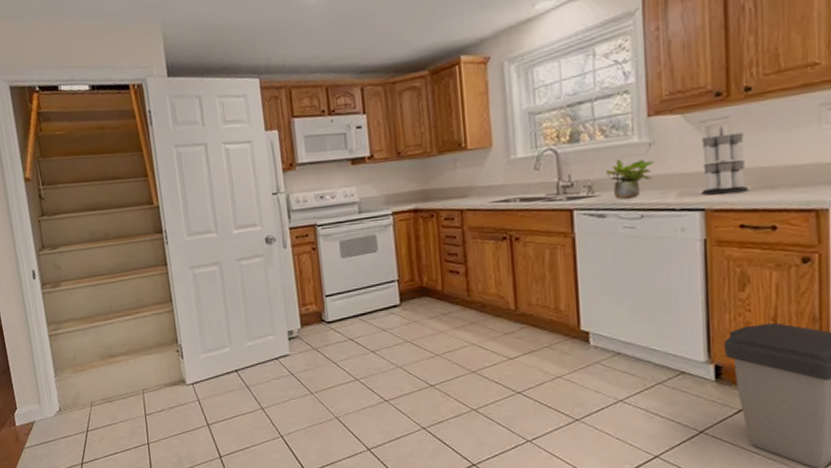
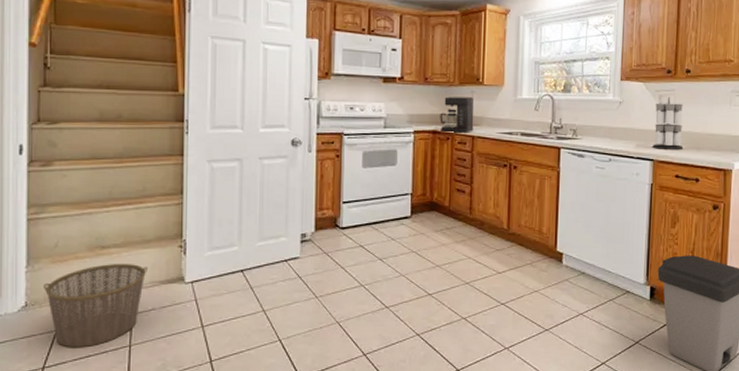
basket: none [70,370,153,446] -> present [44,264,148,348]
coffee maker: none [419,166,461,209] -> present [440,96,474,133]
potted plant: present [606,159,655,201] -> none [587,111,623,145]

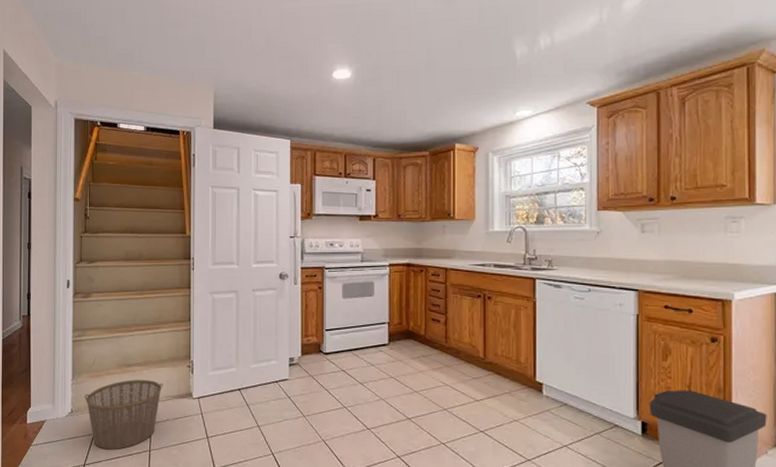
coffee maker: present [440,96,474,133] -> none [413,231,446,265]
spice rack: present [653,96,684,151] -> none [637,225,672,280]

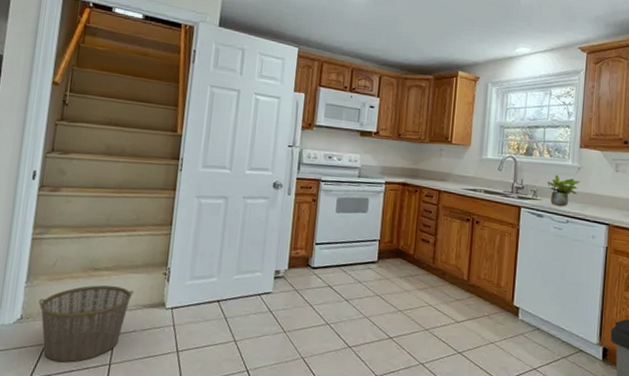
potted plant: none [563,242,602,276] -> present [547,175,581,207]

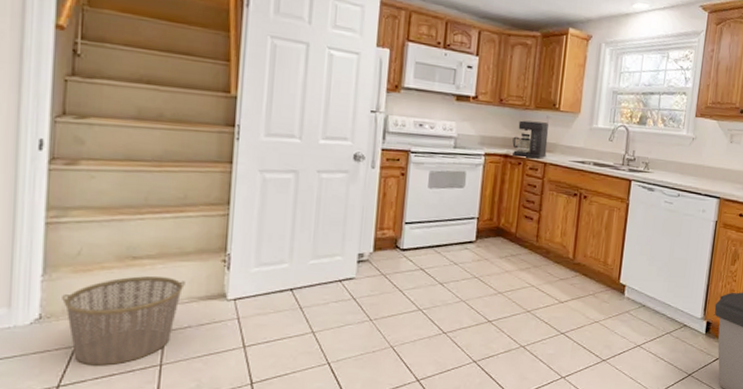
coffee maker: none [409,152,442,187] -> present [512,120,549,159]
potted plant: present [547,175,581,207] -> none [660,146,695,180]

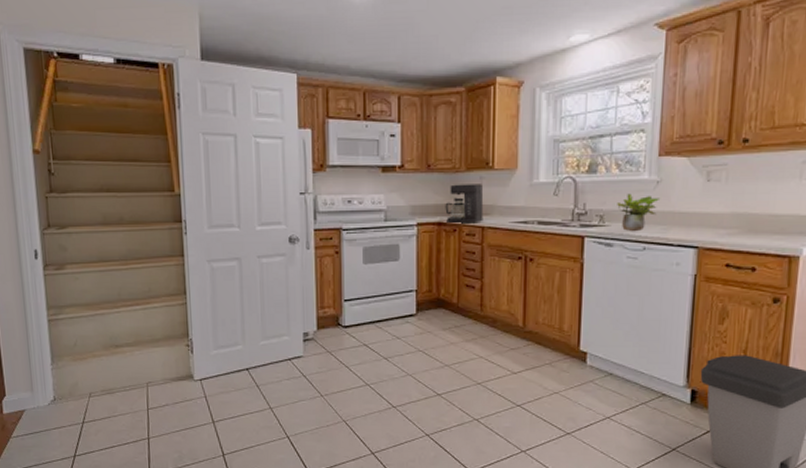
basket: present [62,276,185,366] -> none [68,362,159,439]
potted plant: none [660,146,695,180] -> present [617,193,661,232]

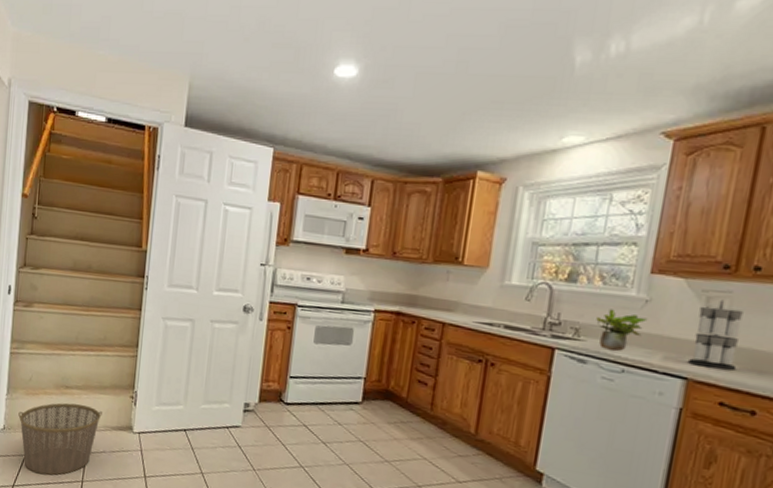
basket: none [68,362,159,439] -> present [18,403,102,476]
coffee maker: present [445,184,484,224] -> none [405,275,449,318]
spice rack: none [698,172,738,236] -> present [688,299,744,371]

